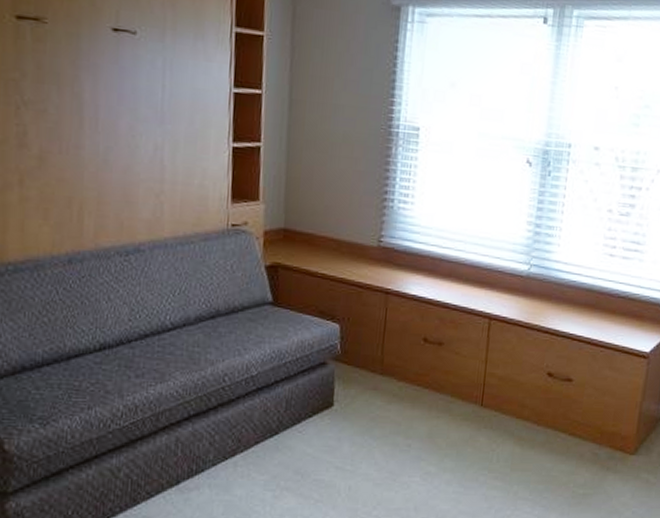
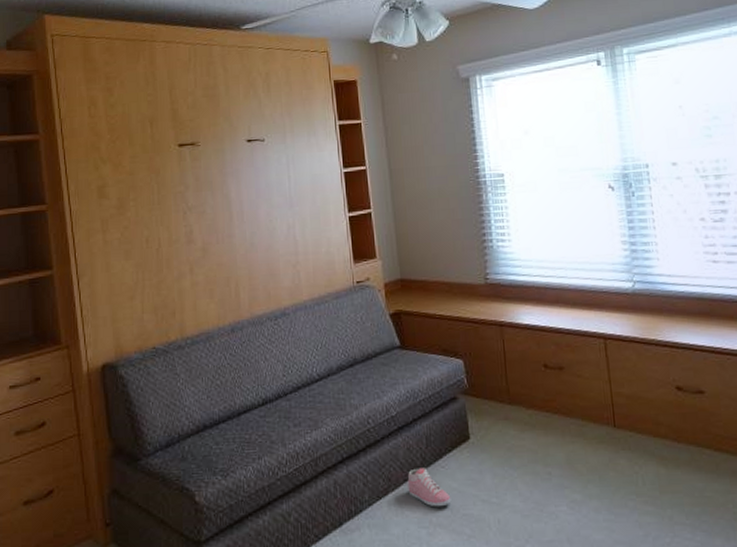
sneaker: none [258,431,304,471] -> present [407,468,452,507]

